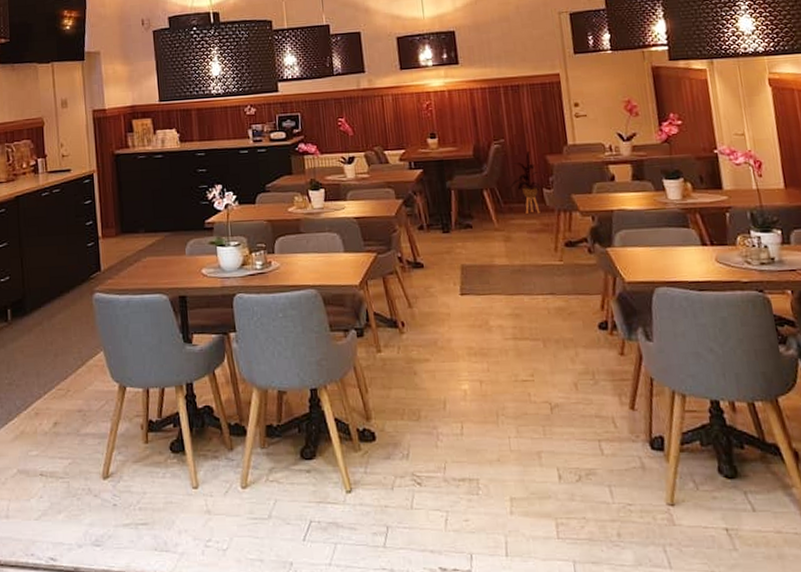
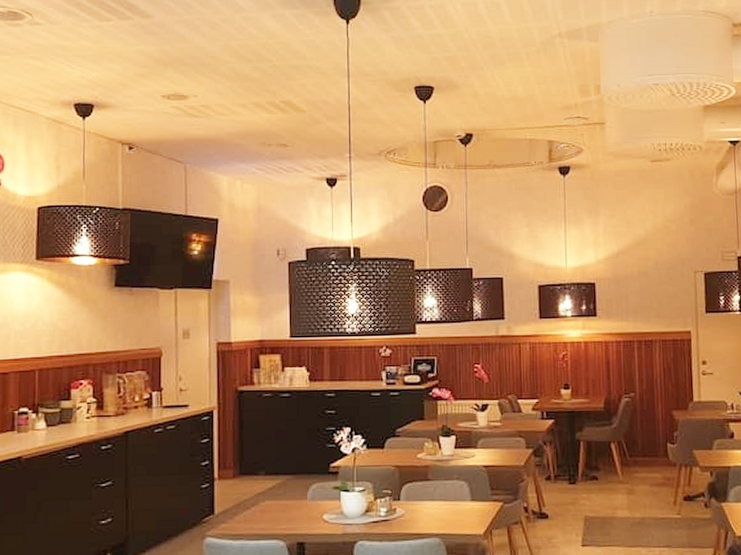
house plant: present [510,150,541,214] -> none [637,405,666,468]

